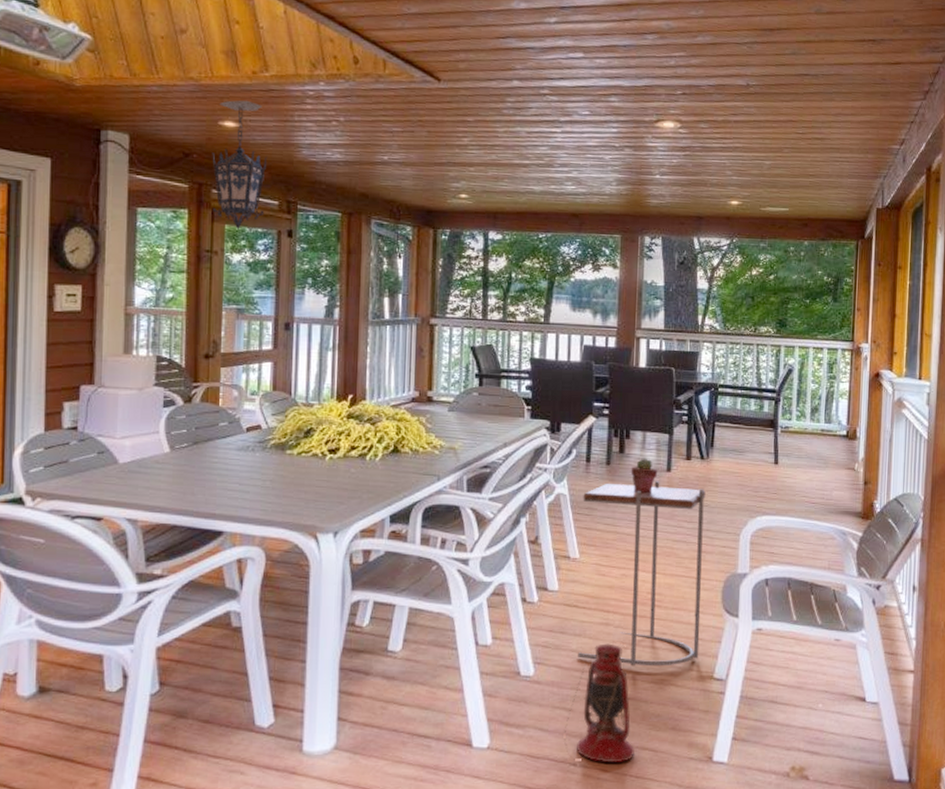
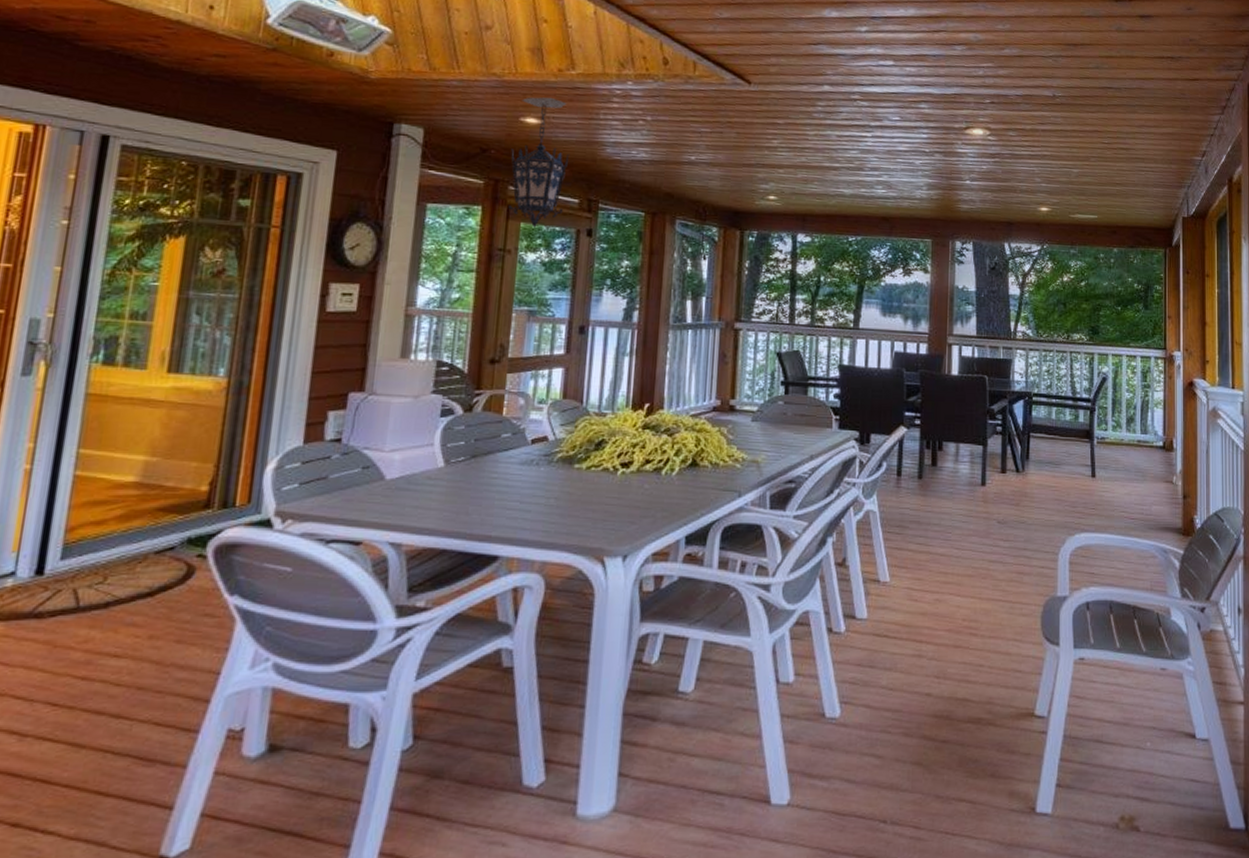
lantern: present [563,643,635,762] -> none [872,678,951,818]
side table: present [578,481,706,666] -> none [888,496,1022,704]
potted succulent: present [631,458,658,494] -> none [944,471,972,510]

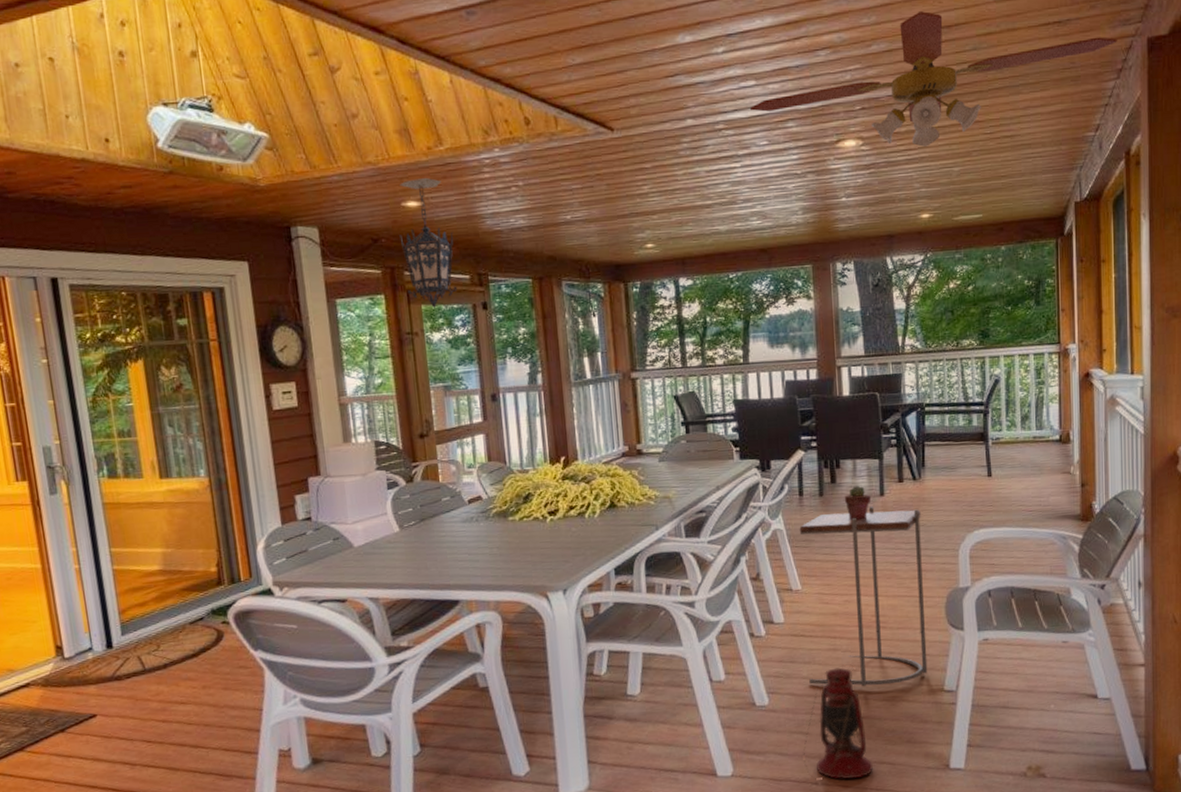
lantern: none [872,678,951,818] -> present [803,667,873,779]
ceiling fan: none [886,28,1222,146] -> present [750,11,1117,147]
side table: none [888,496,1022,704] -> present [799,507,928,687]
potted succulent: none [944,471,972,510] -> present [844,485,872,521]

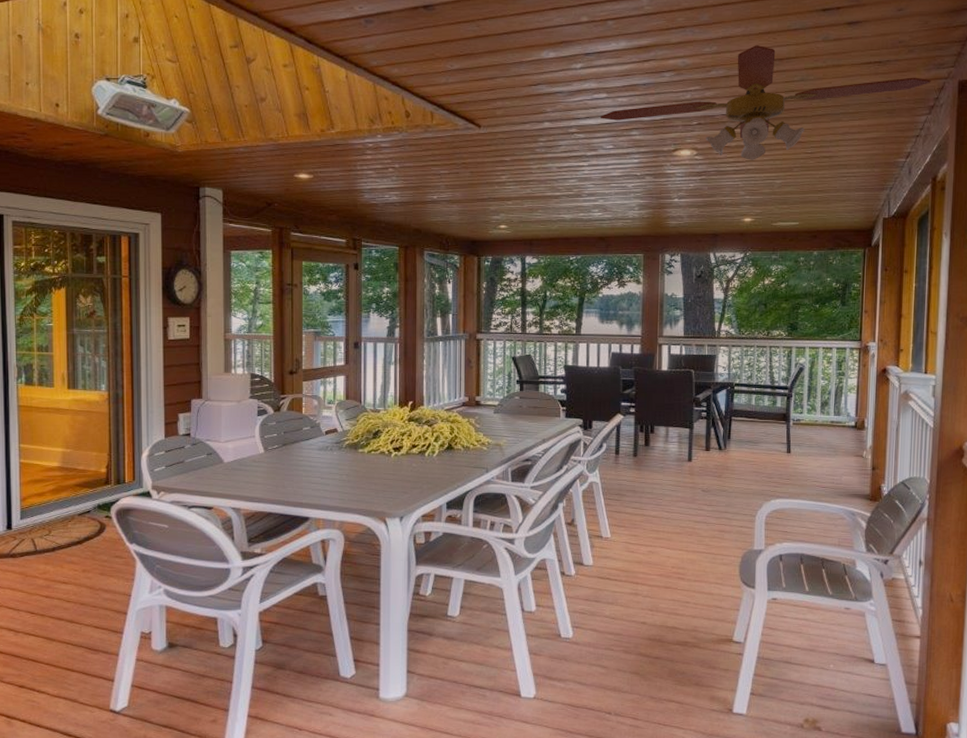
hanging lantern: present [398,177,458,309] -> none [289,154,336,266]
side table: present [799,507,928,687] -> none [611,470,724,631]
lantern: present [803,667,873,779] -> none [599,610,662,712]
potted succulent: present [844,485,872,521] -> none [655,450,680,481]

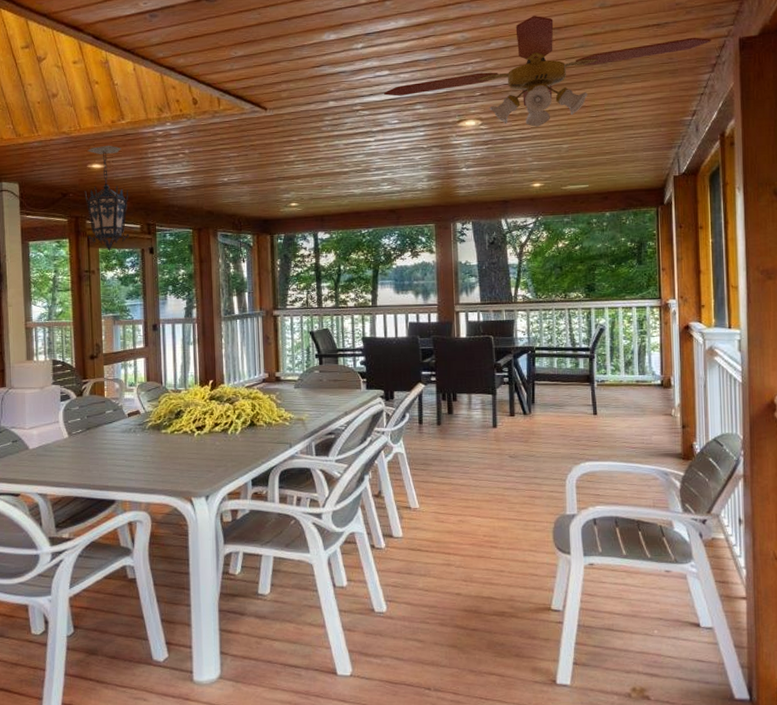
hanging lantern: none [289,154,336,266] -> present [83,145,130,252]

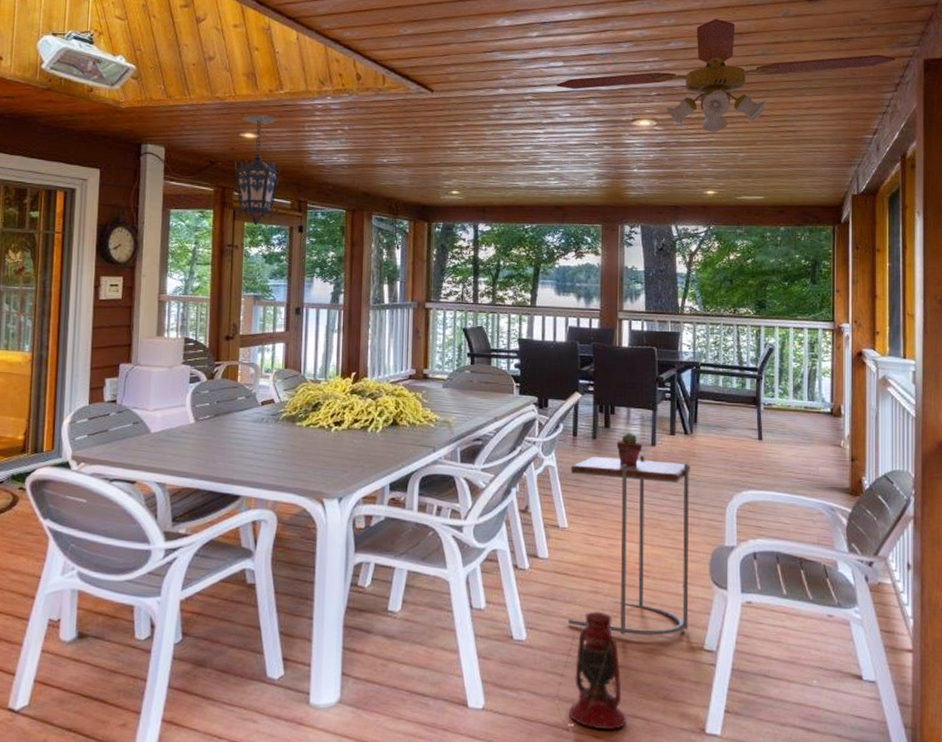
lantern: none [417,581,483,686] -> present [556,611,626,729]
side table: none [418,437,536,601] -> present [568,455,690,636]
potted succulent: none [460,417,485,449] -> present [616,432,643,467]

